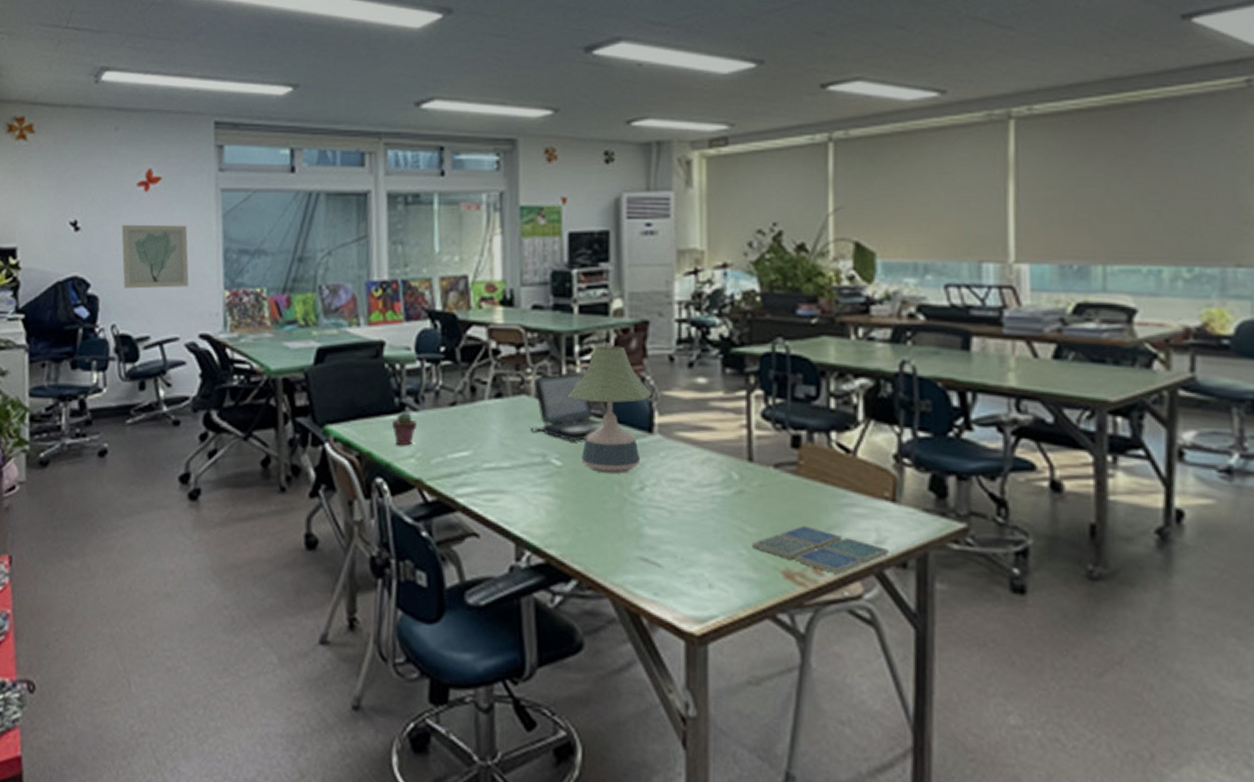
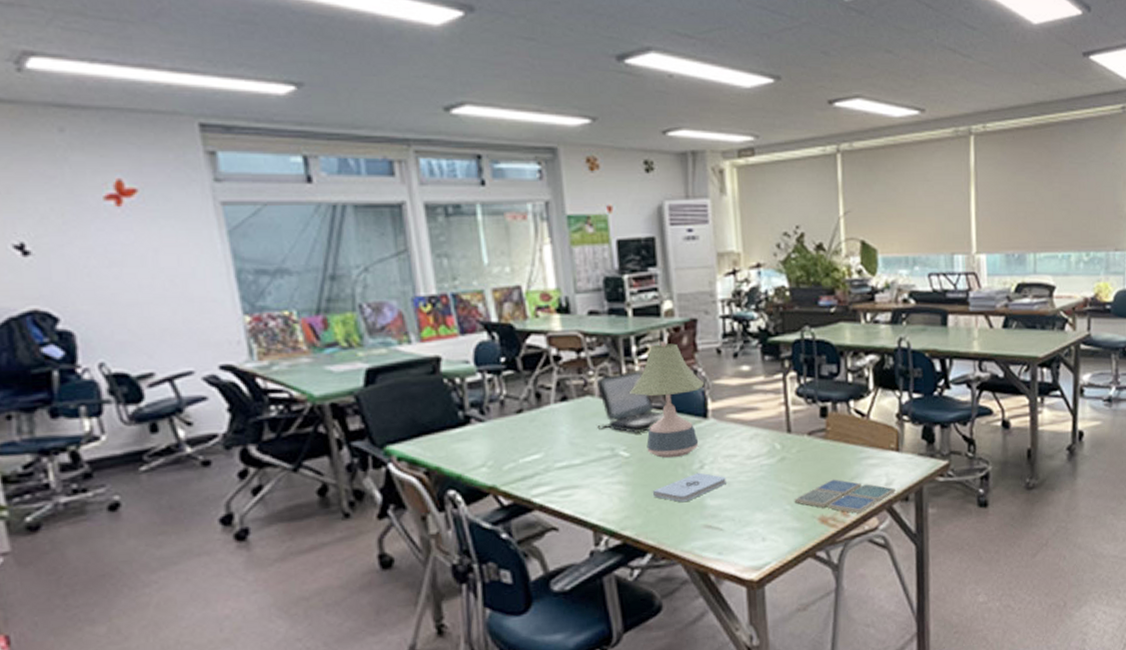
wall art: present [121,224,189,289] -> none [91,244,197,321]
potted succulent: present [392,411,416,446] -> none [459,423,484,457]
notepad: none [583,494,669,526] -> present [652,472,726,502]

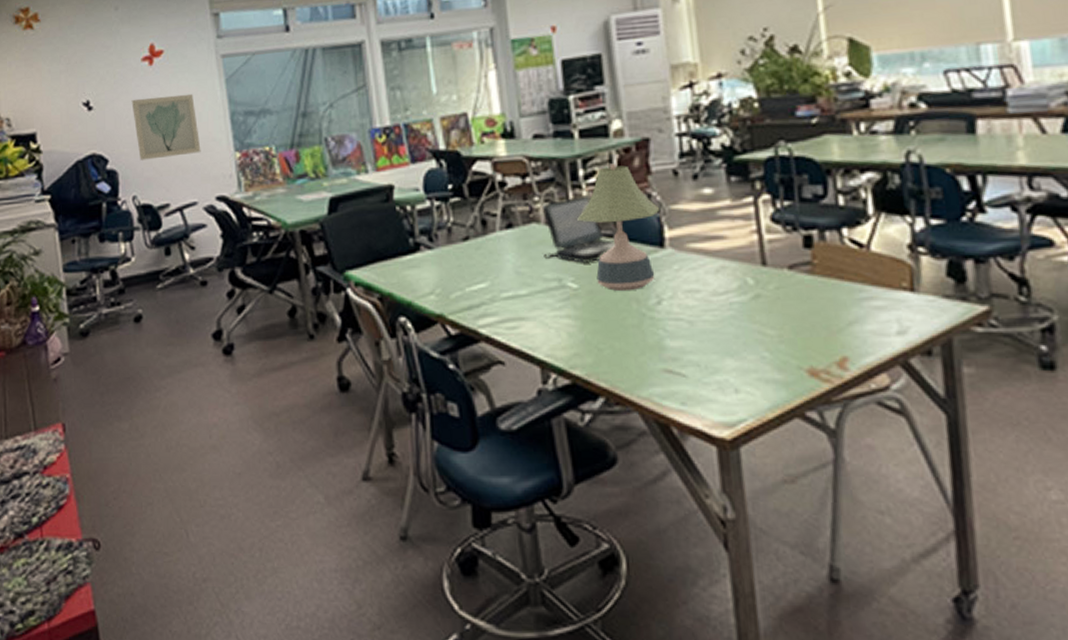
wall art: none [91,244,197,321] -> present [131,93,201,160]
notepad: present [652,472,726,502] -> none [603,308,689,341]
drink coaster: present [794,479,895,514] -> none [773,323,912,368]

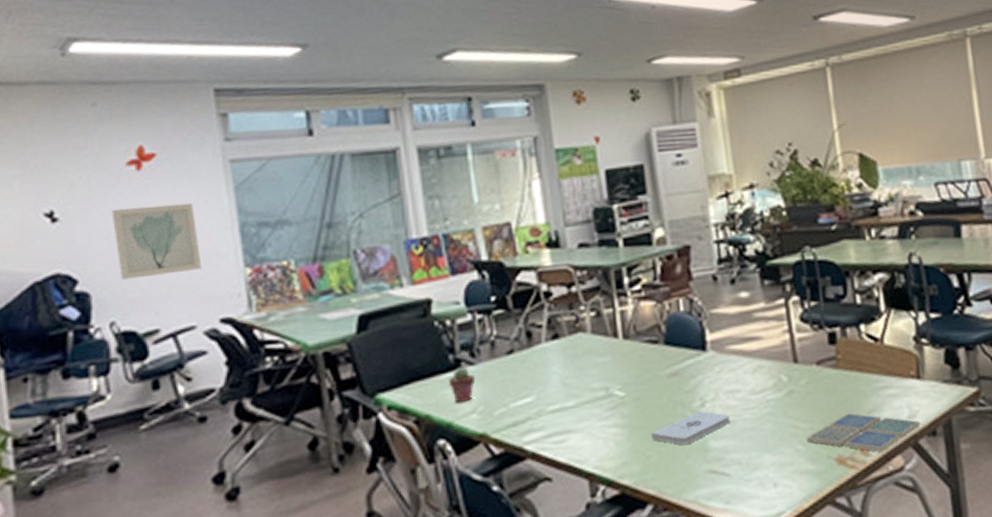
potted succulent: none [409,250,433,284] -> present [449,367,475,403]
laptop: present [542,194,631,263] -> none [588,301,676,370]
desk lamp: present [577,163,659,291] -> none [623,270,701,396]
notepad: none [603,308,689,341] -> present [650,411,730,445]
drink coaster: none [773,323,912,368] -> present [806,413,921,452]

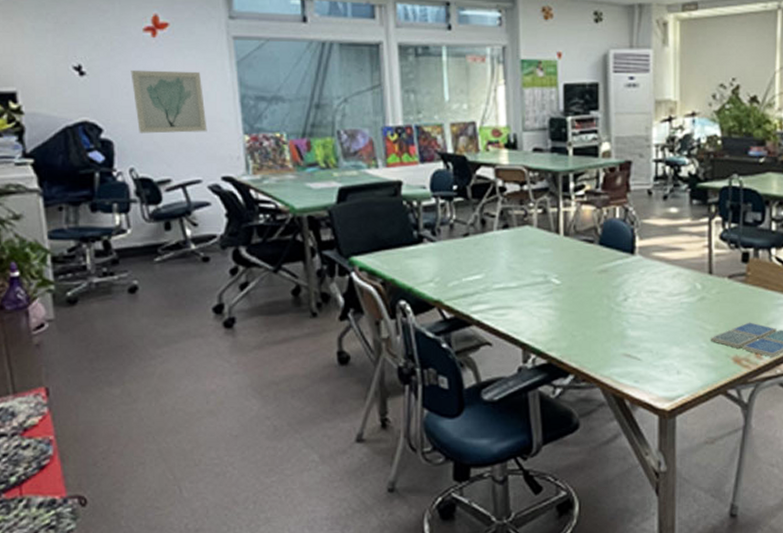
potted succulent: present [449,367,475,403] -> none [412,243,434,273]
notepad: present [650,411,730,445] -> none [578,304,647,330]

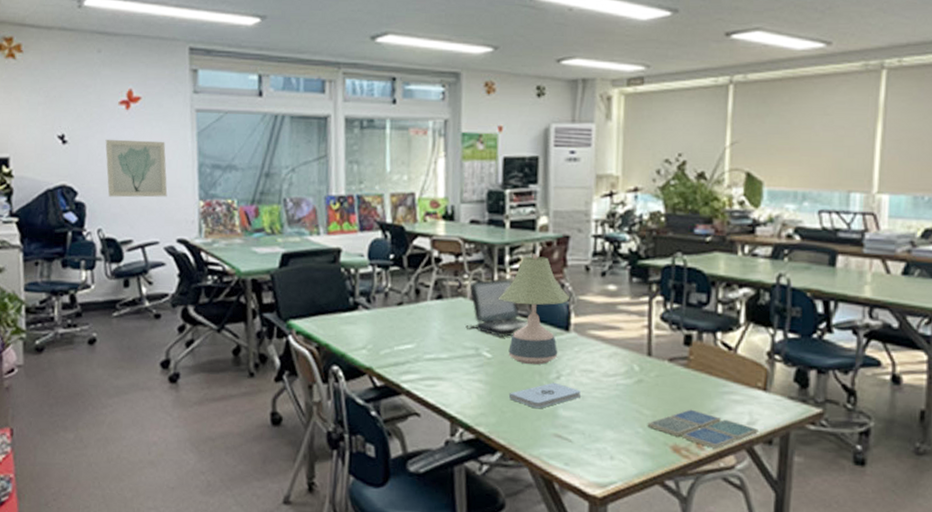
laptop: none [533,204,608,263] -> present [465,277,542,337]
desk lamp: none [565,180,633,288] -> present [499,254,569,365]
notepad: none [578,304,647,330] -> present [508,382,581,408]

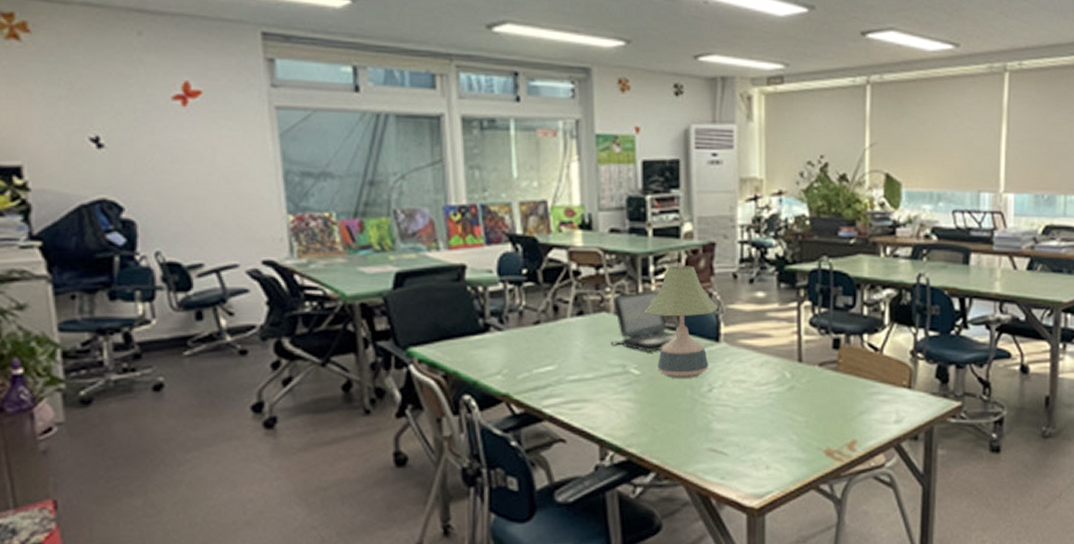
wall art: present [105,139,168,198] -> none [157,142,246,213]
notepad: present [508,382,581,408] -> none [660,395,734,423]
drink coaster: present [647,409,758,449] -> none [800,412,905,449]

